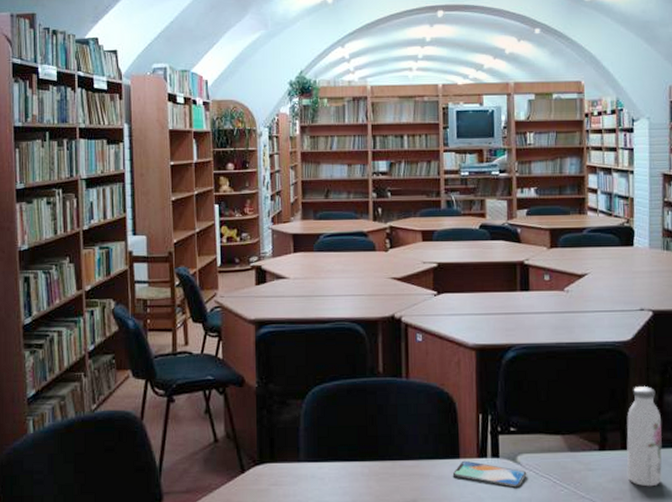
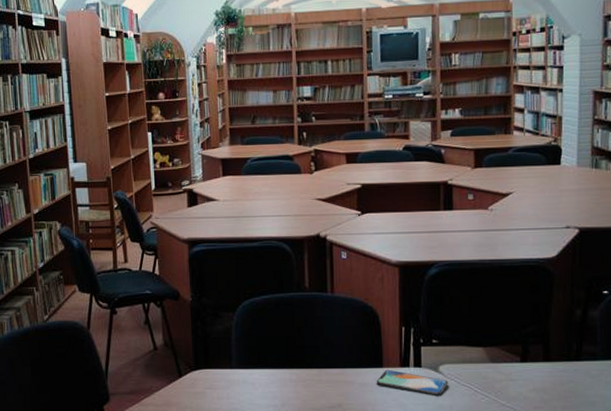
water bottle: present [626,385,662,487] -> none [548,301,585,397]

